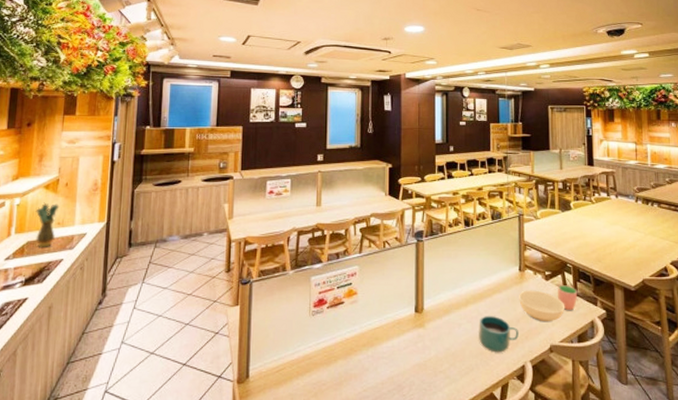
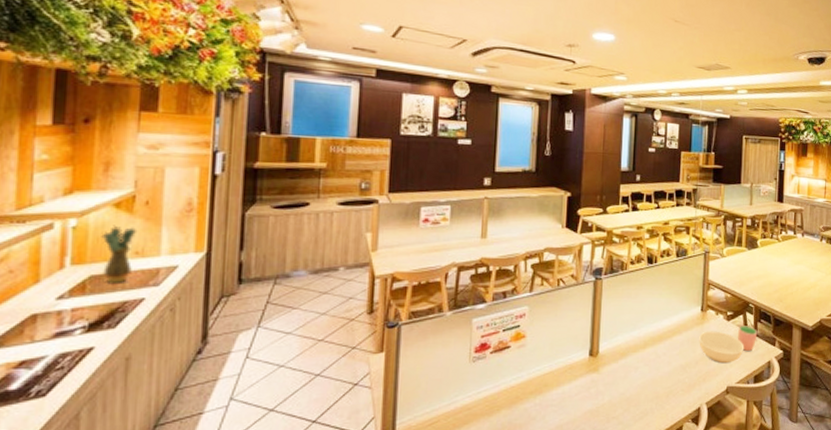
cup: present [479,315,519,353] -> none [655,357,696,396]

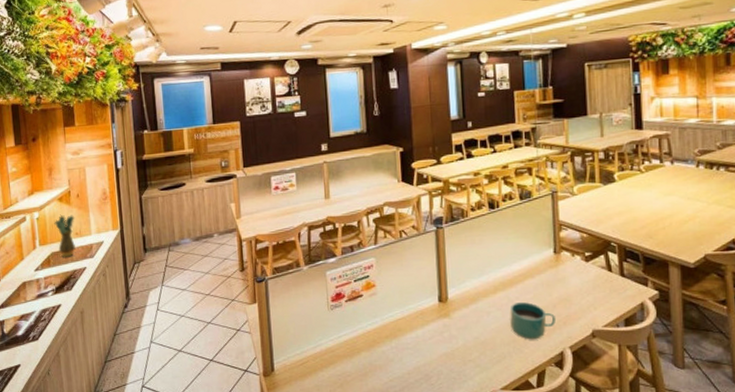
cup: none [655,357,696,396] -> present [509,301,555,340]
bowl: present [699,331,745,364] -> none [554,273,610,307]
cup: present [737,326,758,352] -> none [599,266,625,294]

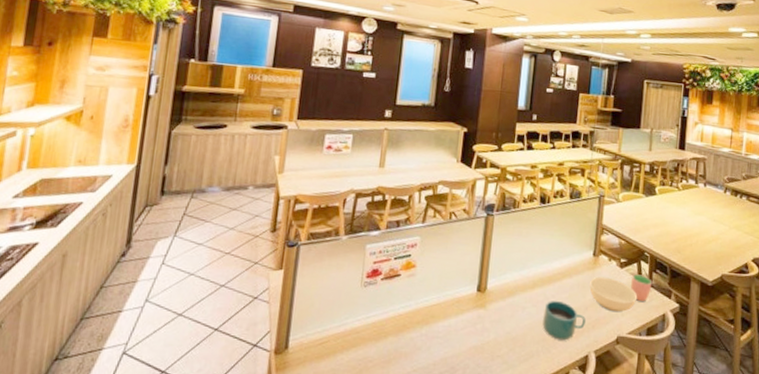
vase: present [54,214,76,257] -> none [51,135,82,187]
bowl: none [554,273,610,307] -> present [589,276,638,312]
cup: none [599,266,625,294] -> present [630,274,653,302]

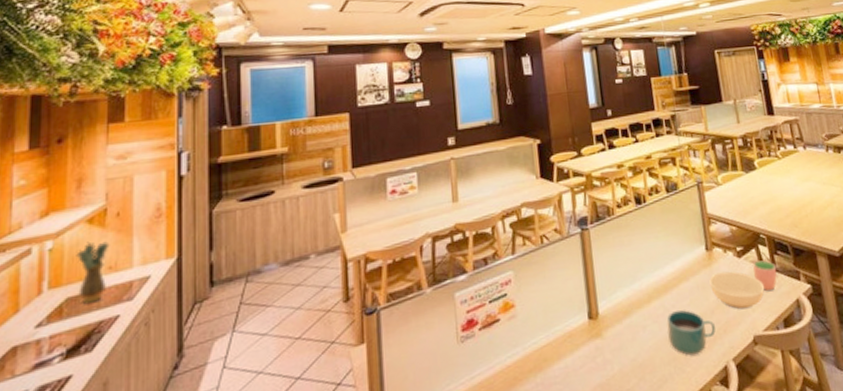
vase: none [51,135,82,187] -> present [76,241,110,304]

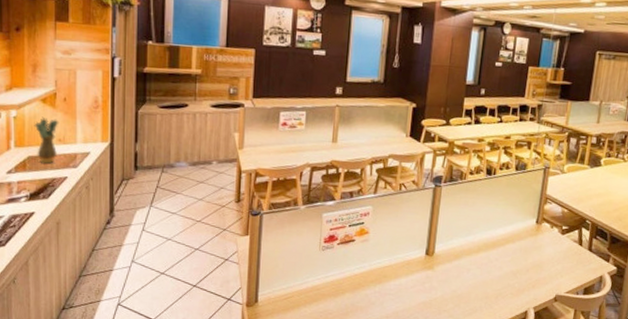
cup: present [666,309,716,355] -> none [486,263,526,298]
bowl: present [709,271,765,310] -> none [531,242,577,274]
cup: present [753,260,777,291] -> none [570,240,592,265]

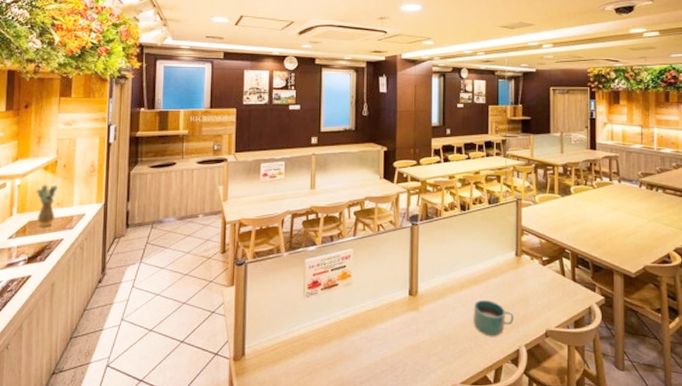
cup: none [486,263,526,298] -> present [473,299,514,337]

